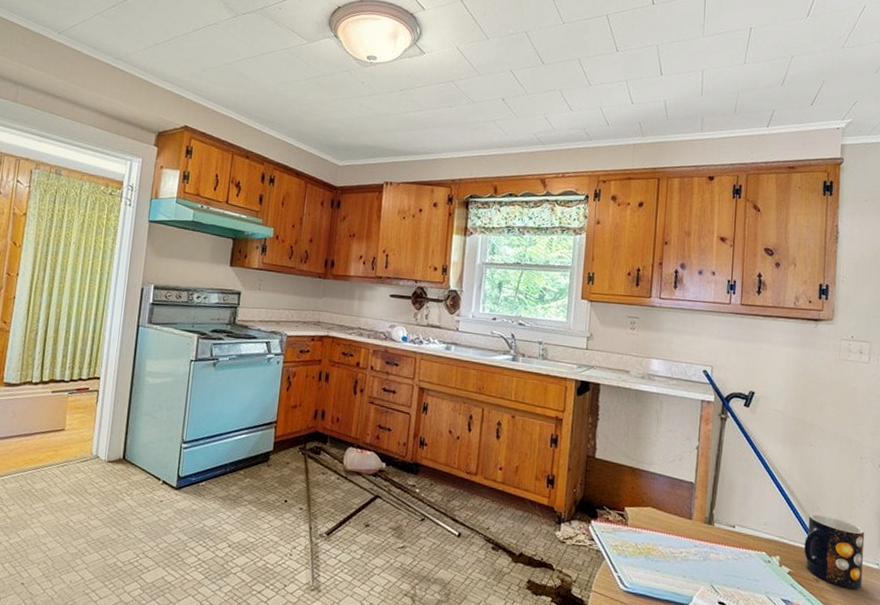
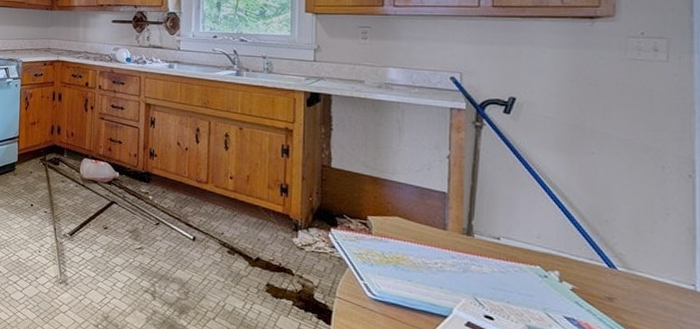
mug: present [804,514,865,590] -> none [591,227,673,312]

